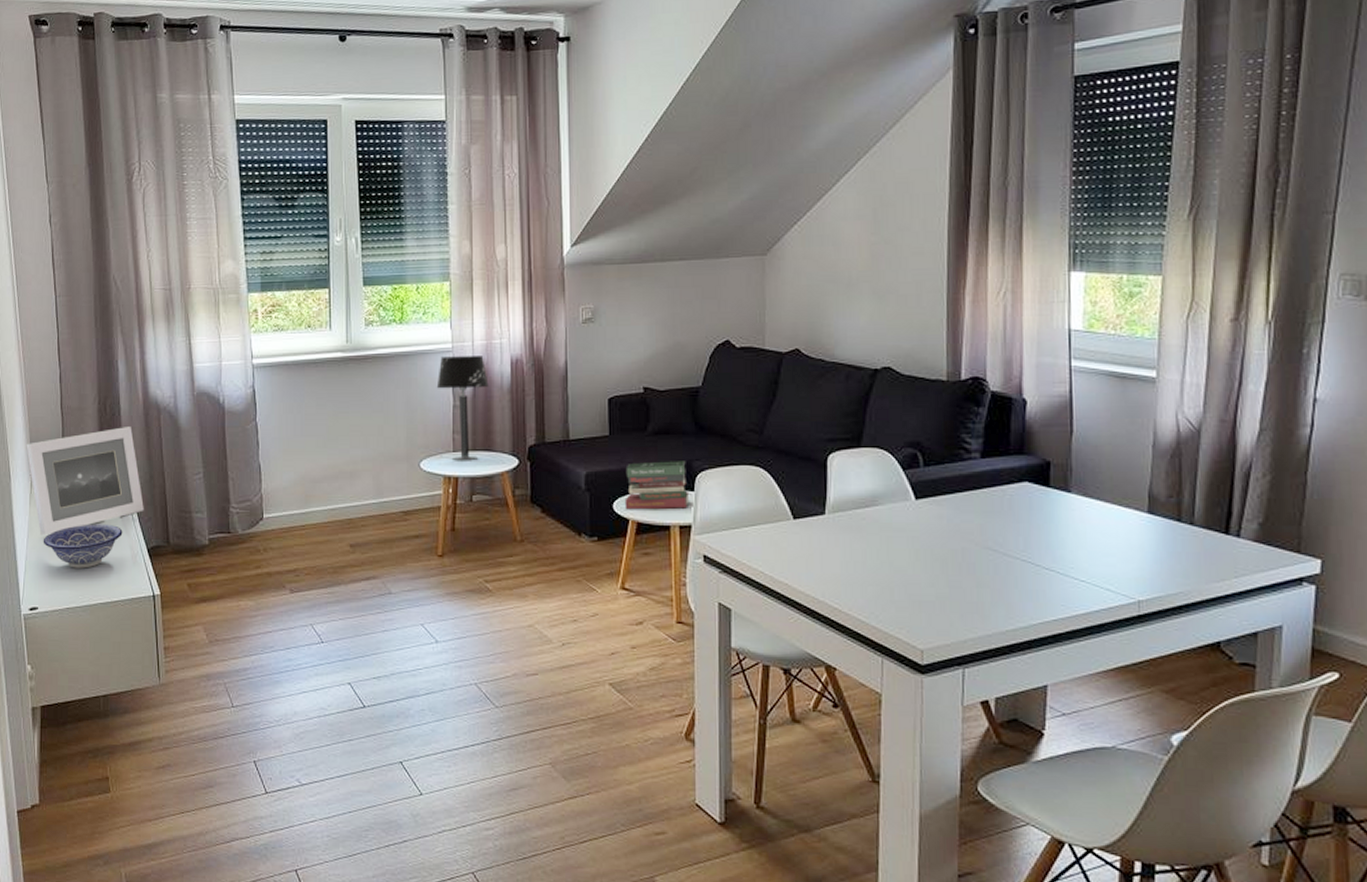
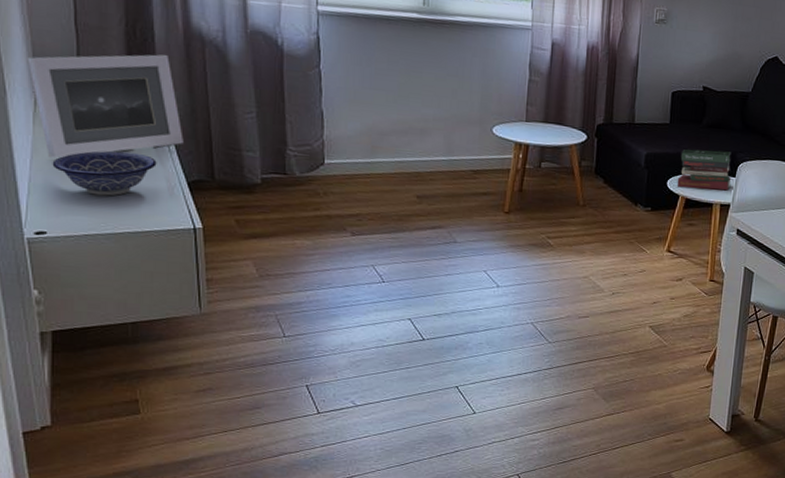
table lamp: present [436,356,489,461] -> none [513,33,565,132]

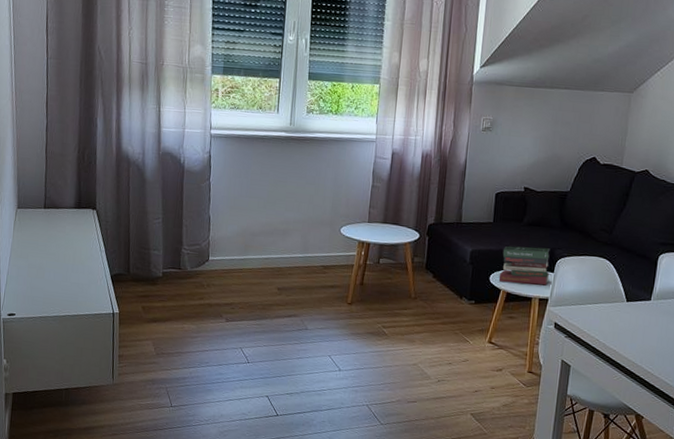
picture frame: present [27,54,184,159] -> none [13,174,111,256]
decorative bowl: present [52,150,157,196] -> none [23,250,91,286]

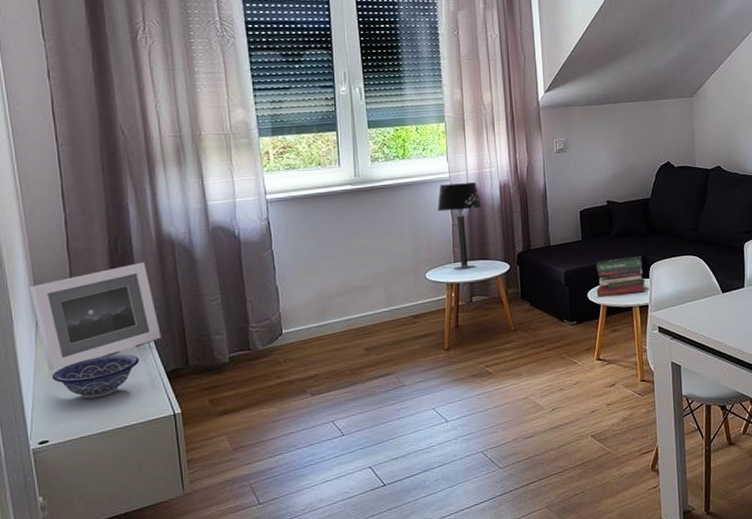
picture frame: none [13,174,111,256] -> present [29,263,161,372]
decorative bowl: none [23,250,91,286] -> present [52,354,139,399]
table lamp: none [360,145,402,231] -> present [437,182,482,270]

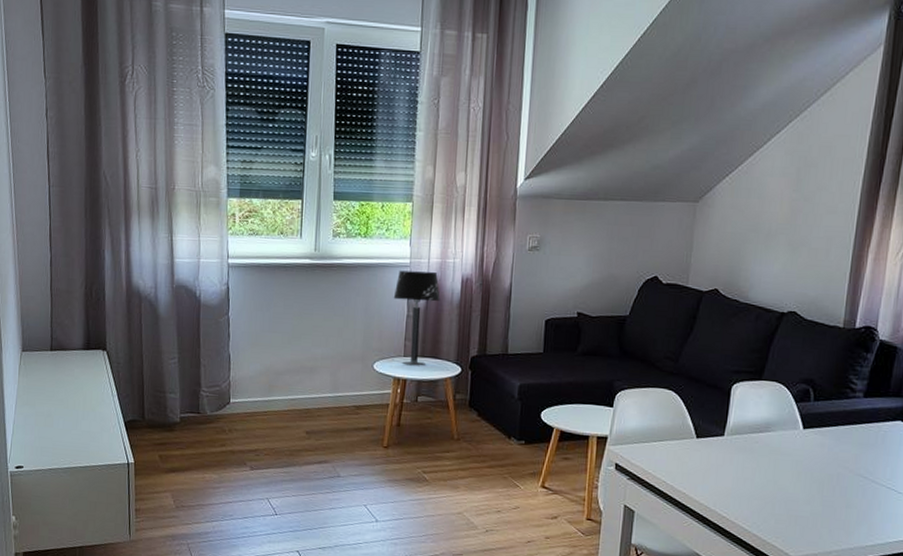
picture frame: present [29,263,161,372] -> none [17,311,123,404]
decorative bowl: present [52,354,139,399] -> none [30,395,103,435]
books: present [596,256,646,297] -> none [551,378,609,422]

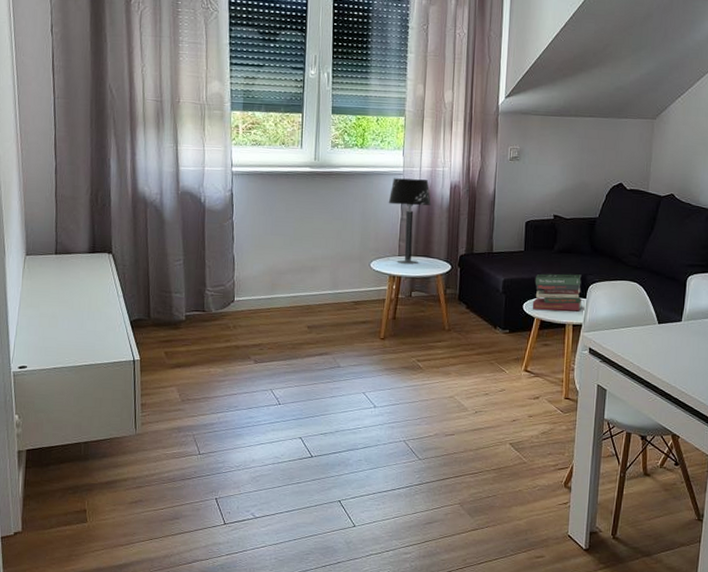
books: none [551,378,609,422] -> present [532,273,583,312]

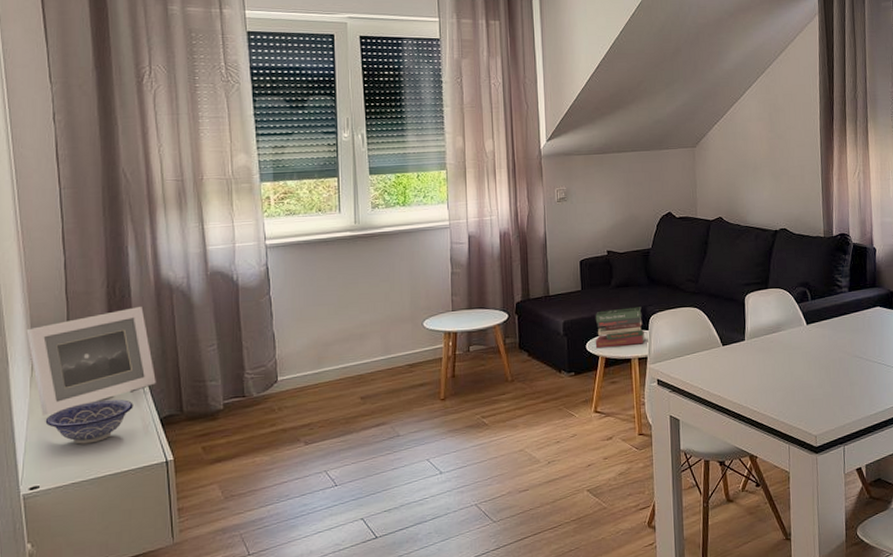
picture frame: none [21,216,129,305] -> present [26,307,156,416]
decorative bowl: none [33,297,108,335] -> present [45,399,133,445]
table lamp: present [388,178,431,264] -> none [436,230,481,319]

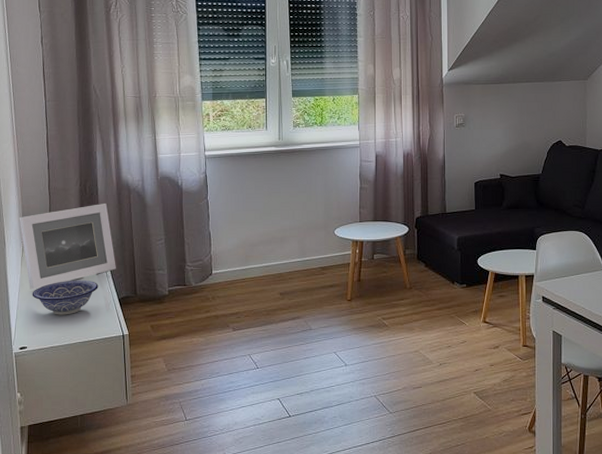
books: present [595,307,646,349] -> none [486,228,533,264]

